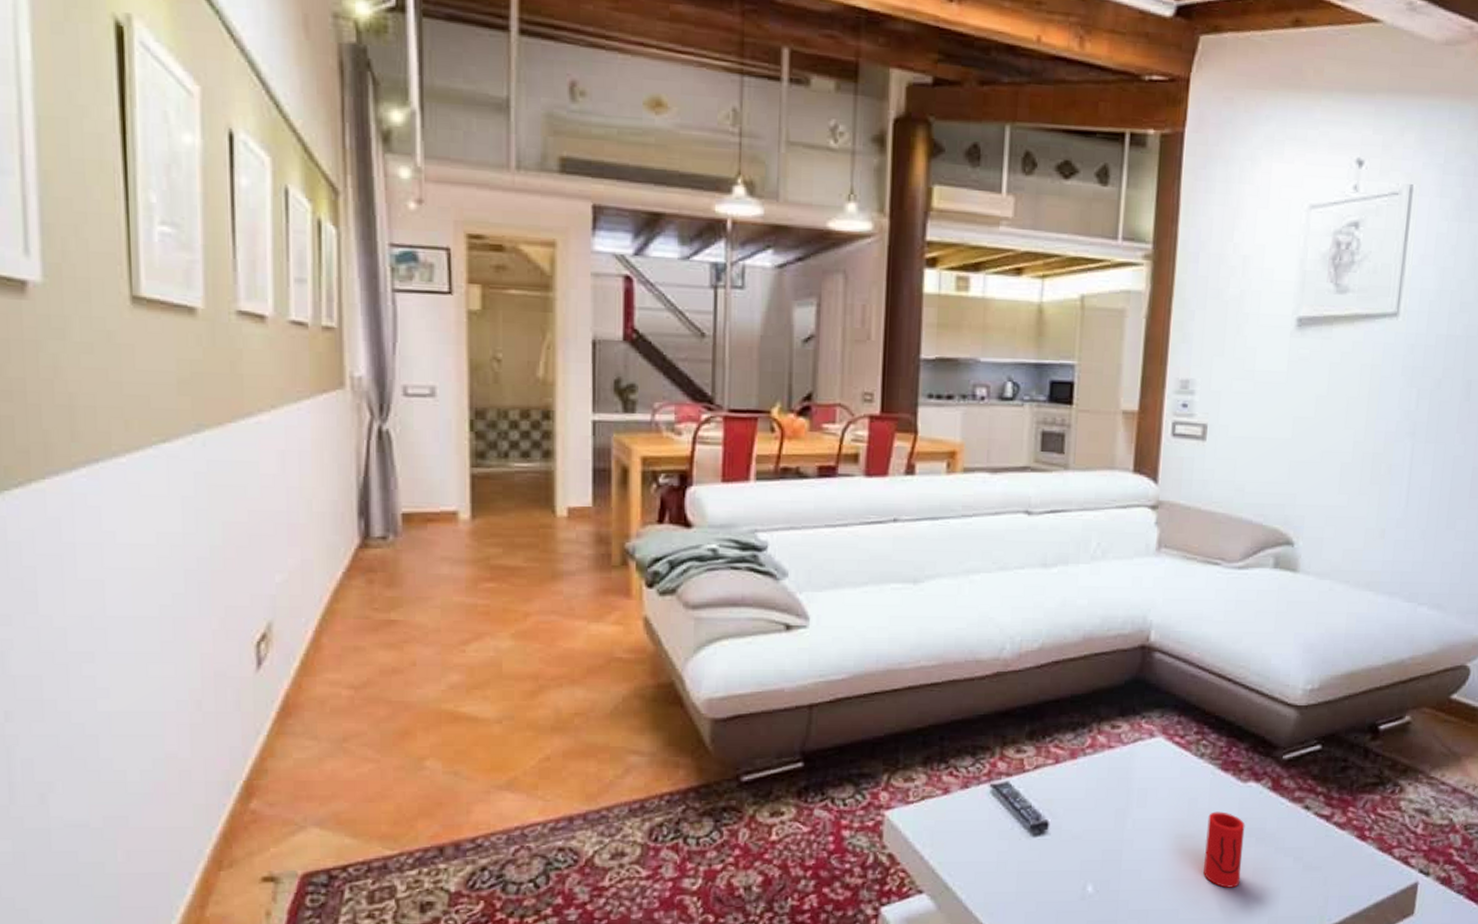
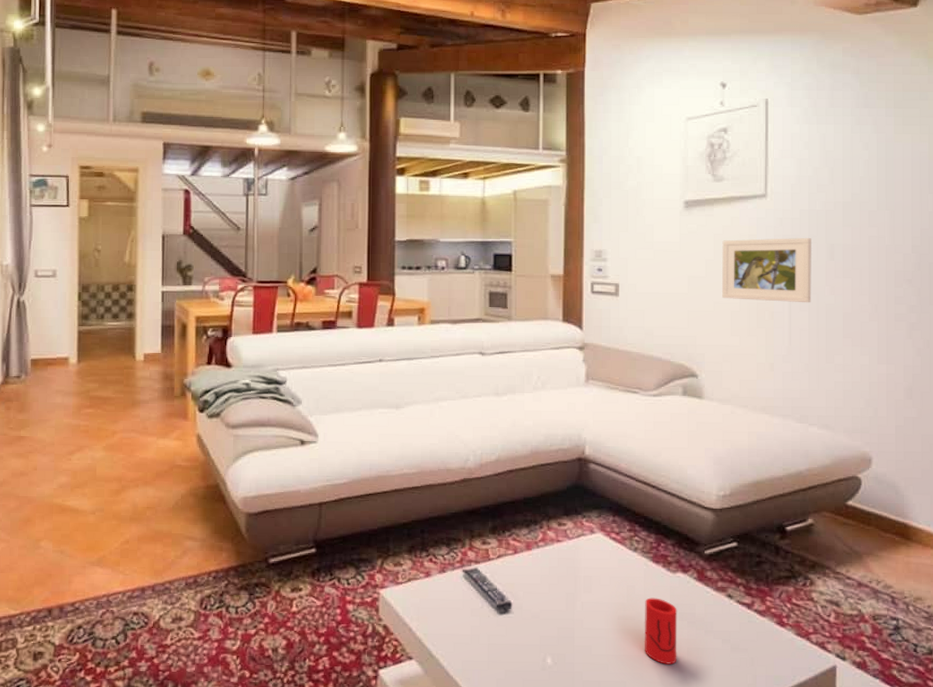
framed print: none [1332,370,1446,455] -> present [722,238,812,303]

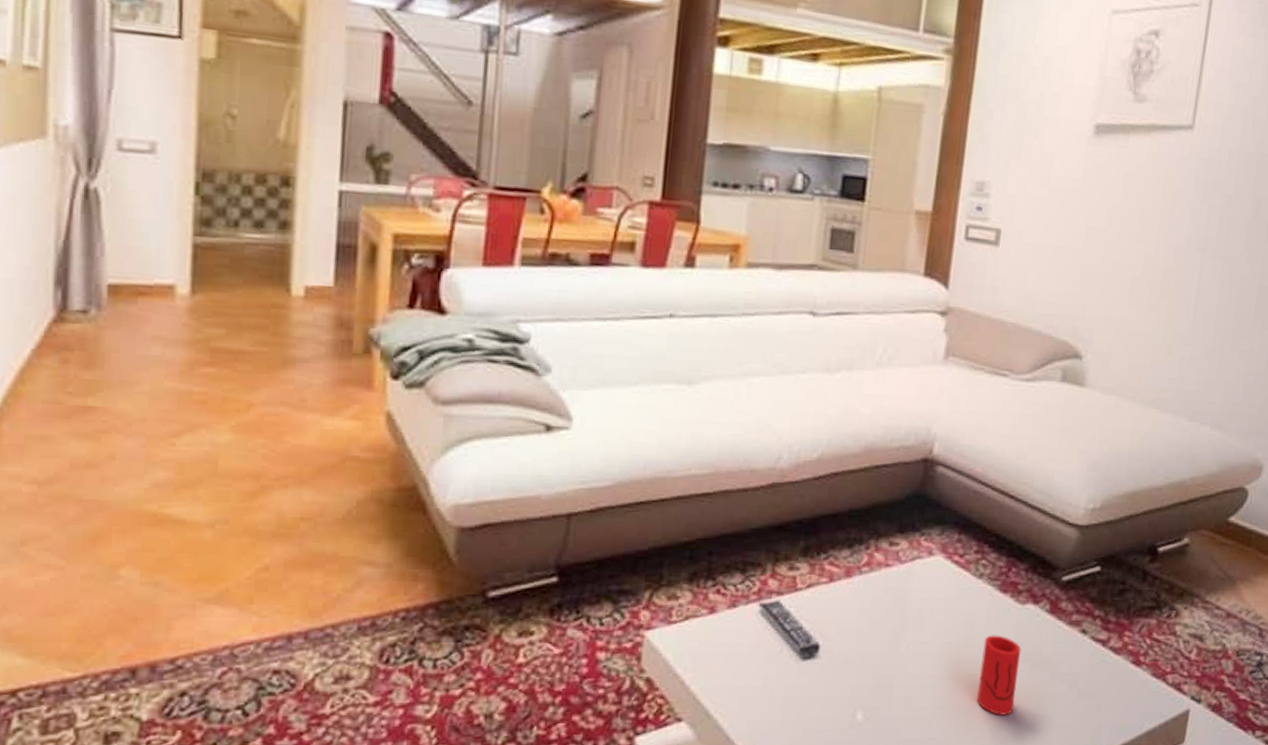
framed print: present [722,238,812,303] -> none [1124,182,1237,272]

